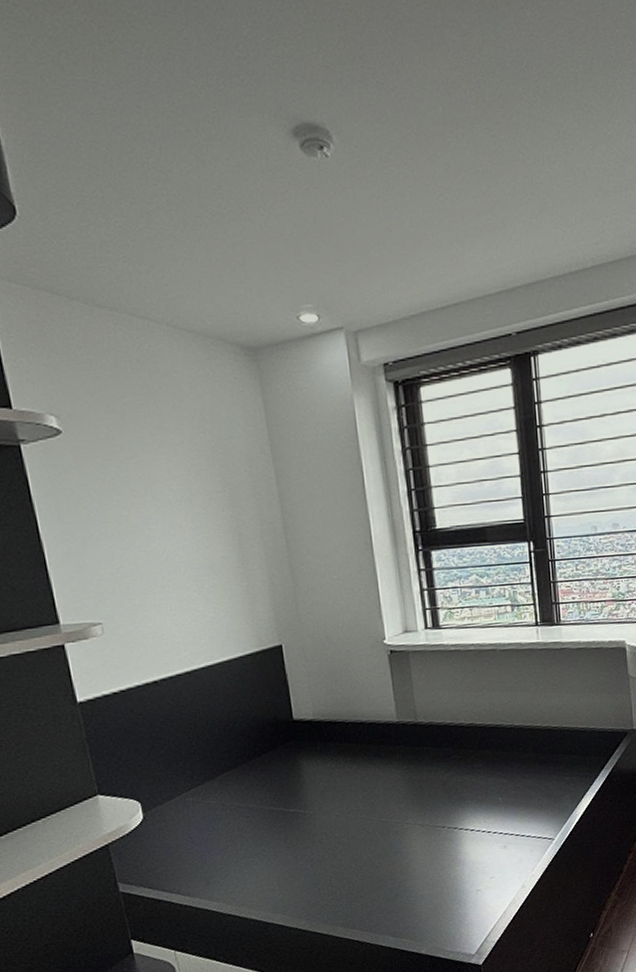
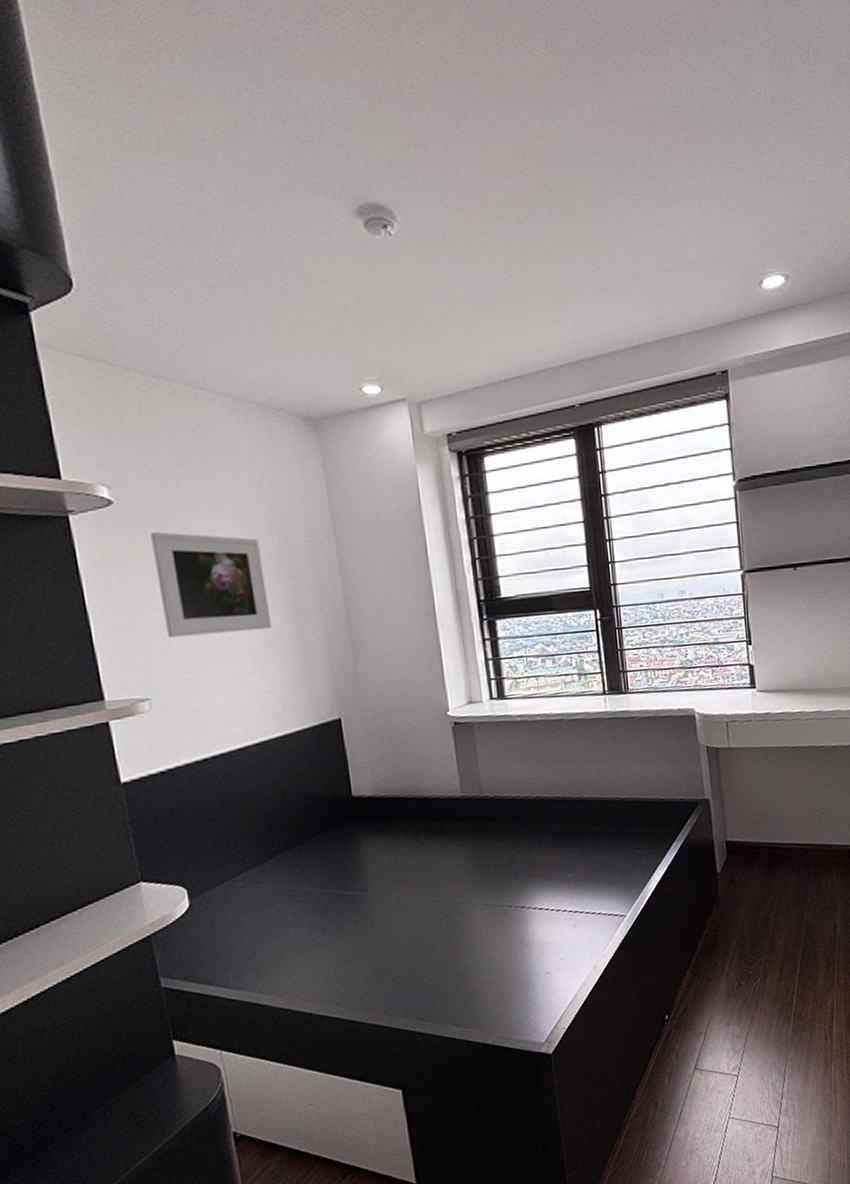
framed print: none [98,461,216,565] -> present [151,532,273,638]

